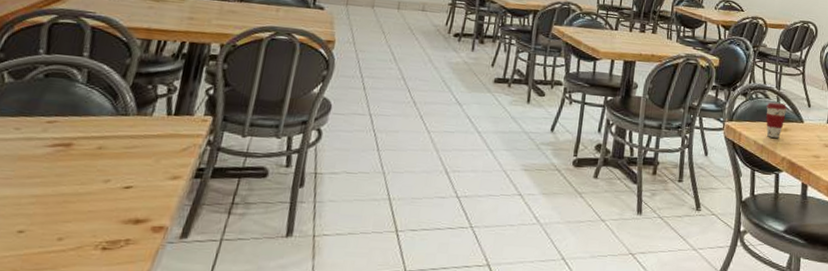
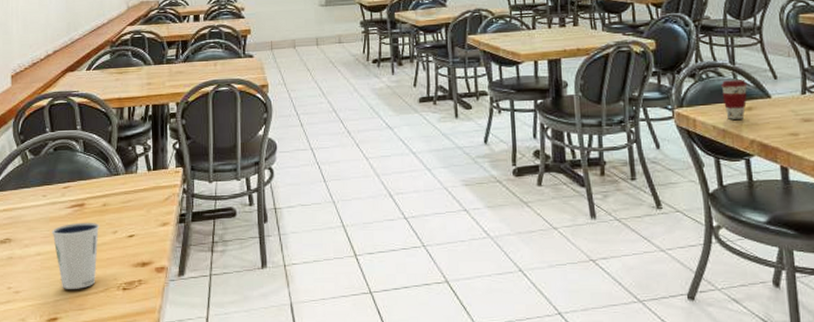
dixie cup: none [16,165,88,245] -> present [52,222,100,289]

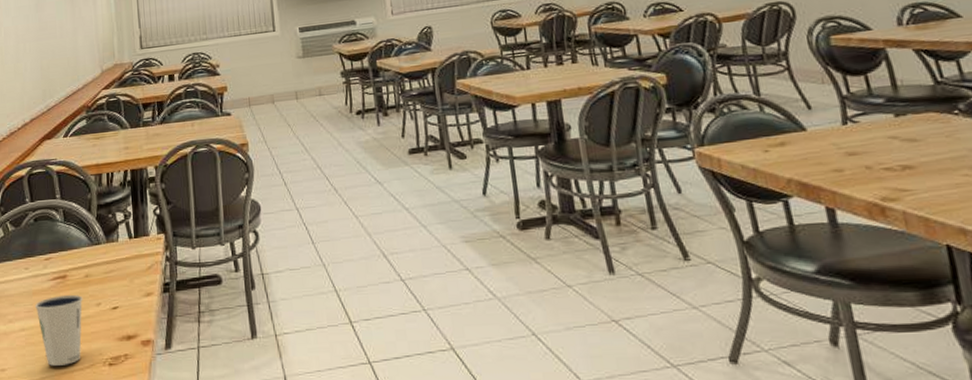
coffee cup: present [721,79,748,119] -> none [746,112,778,157]

